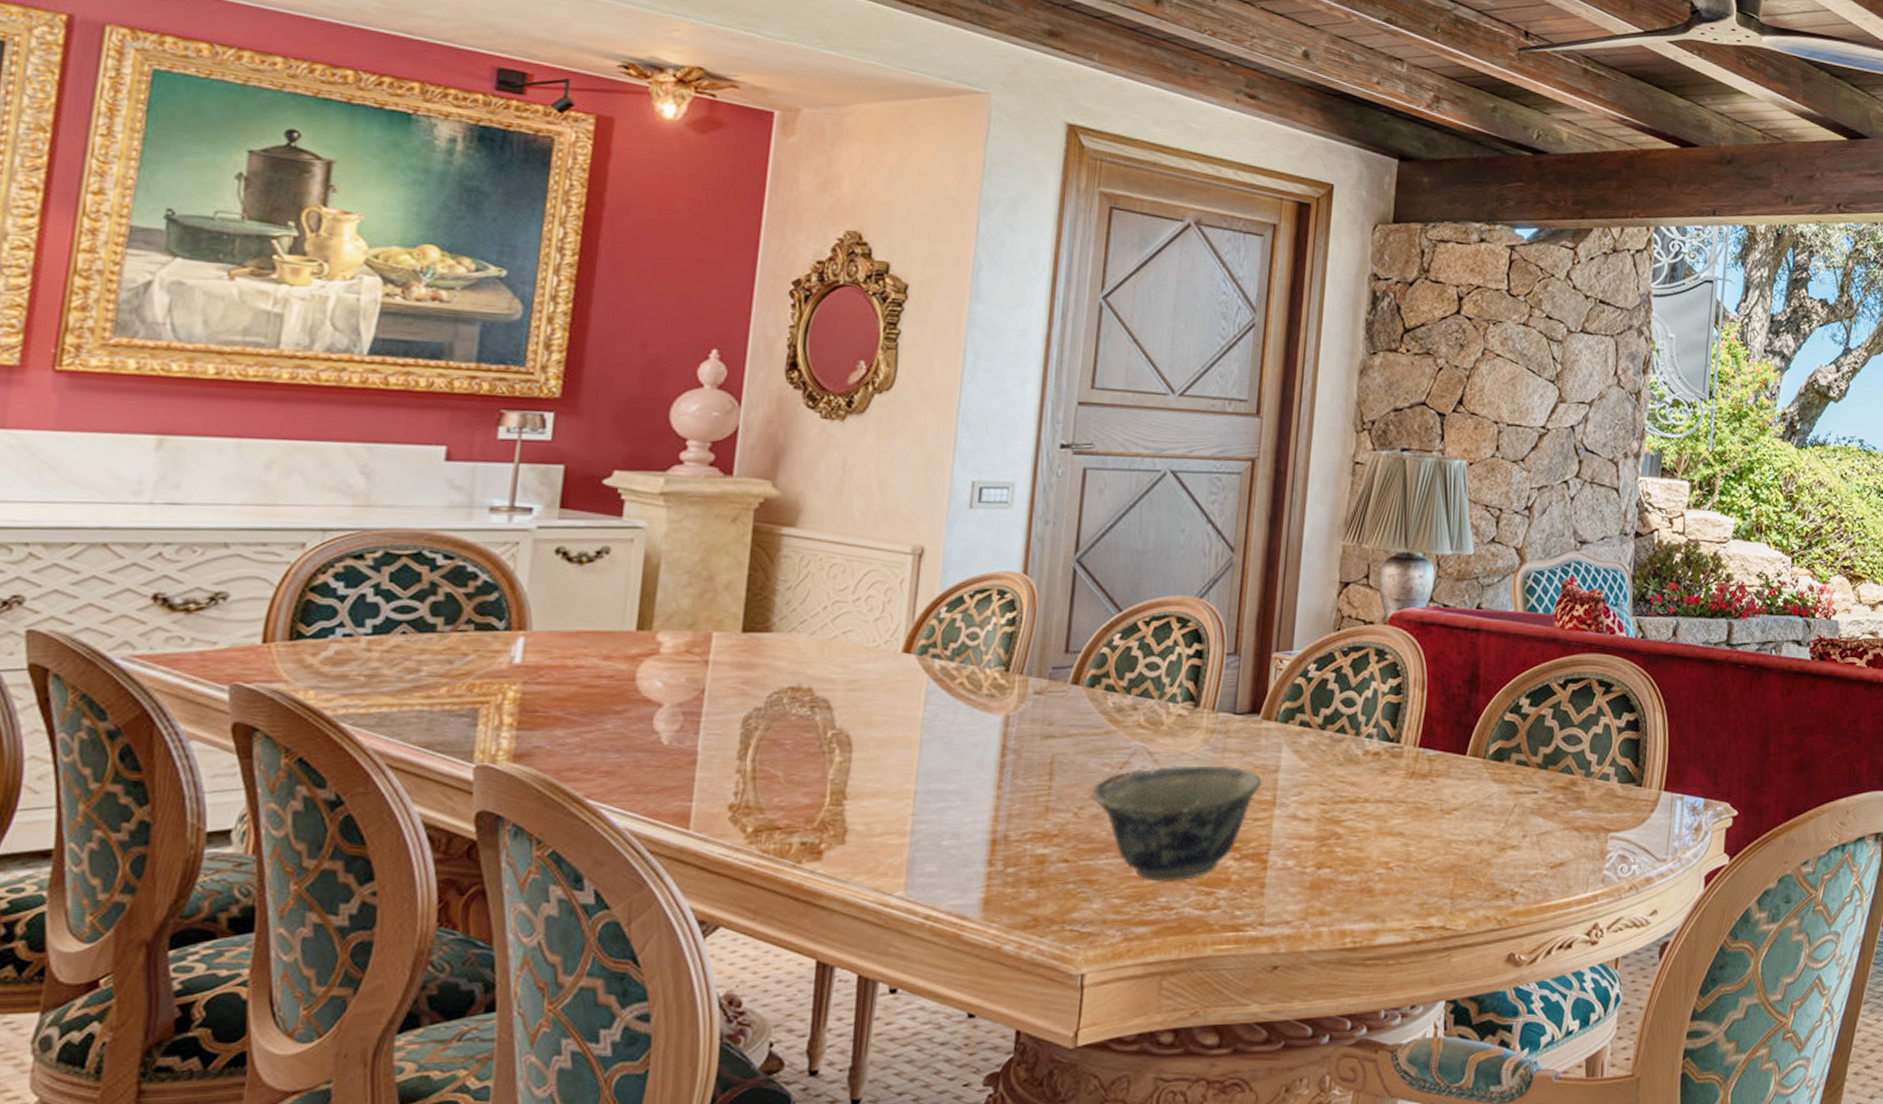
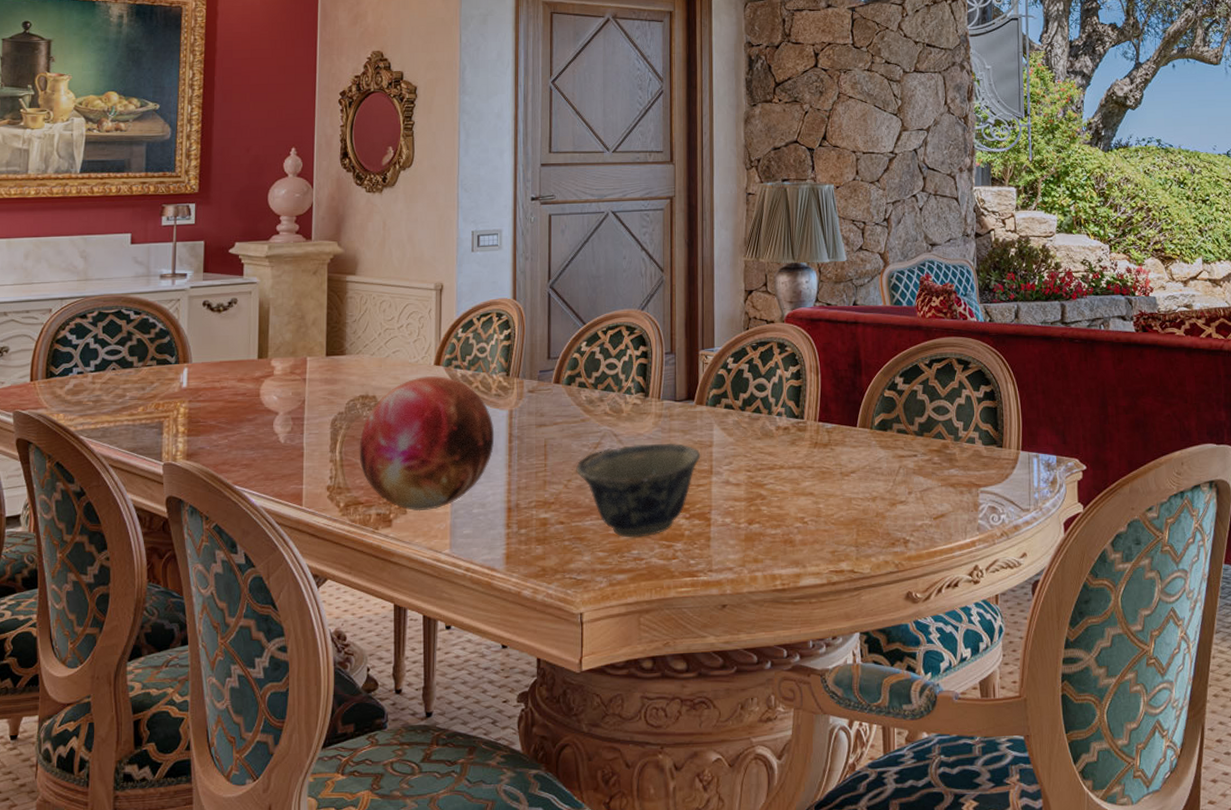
decorative orb: none [780,665,982,841] -> present [359,375,495,512]

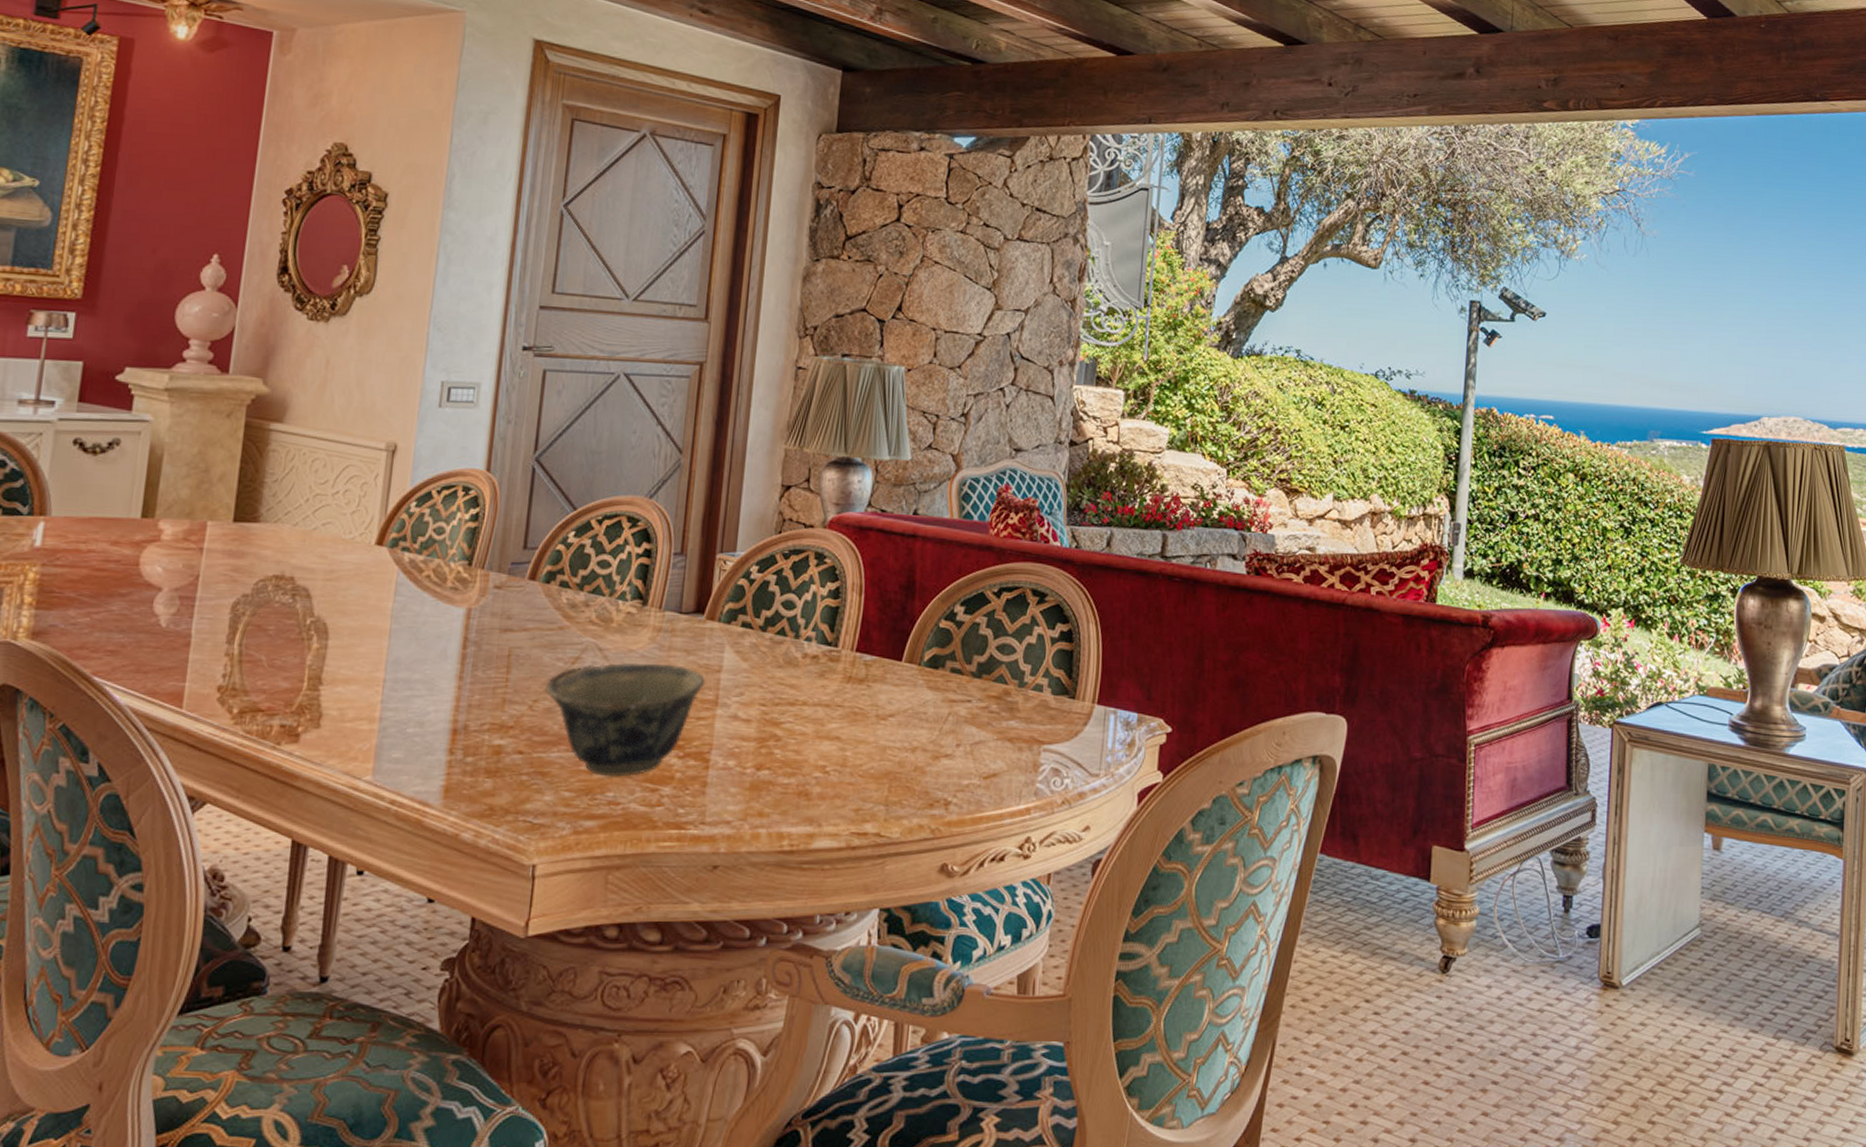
decorative orb: present [359,375,495,512] -> none [264,557,446,726]

